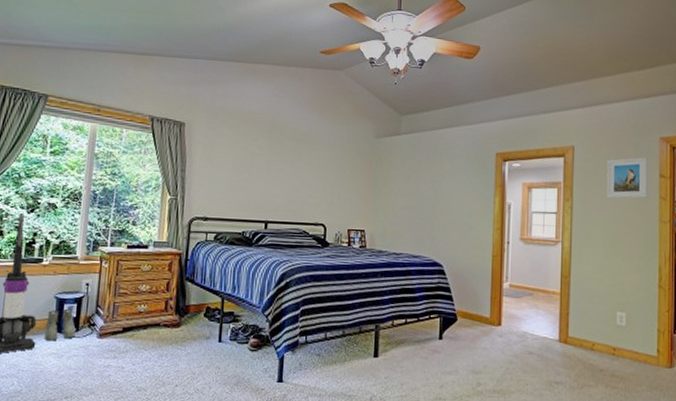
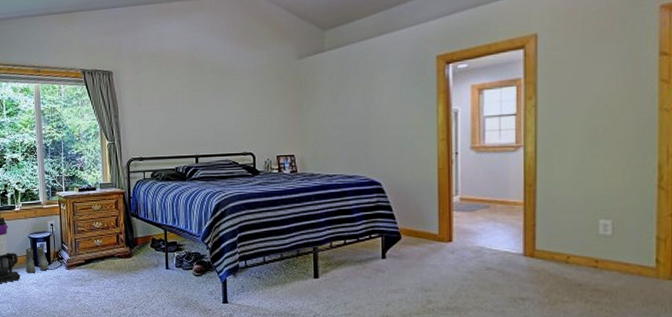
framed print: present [607,157,648,199] -> none [583,33,642,90]

